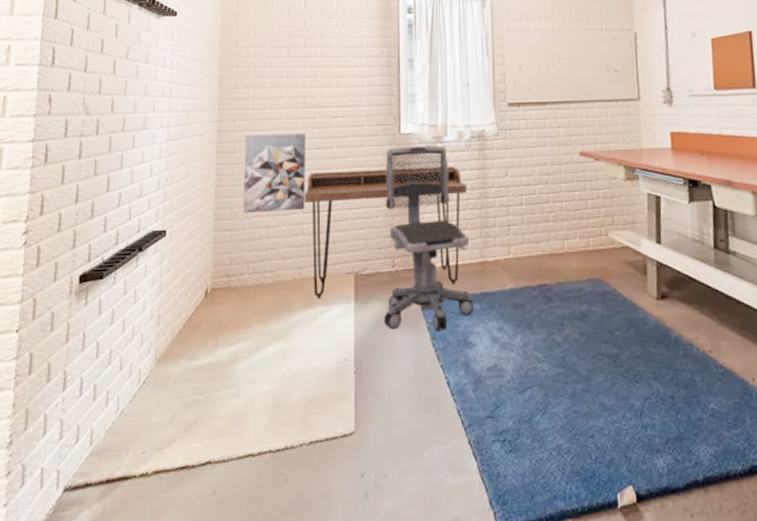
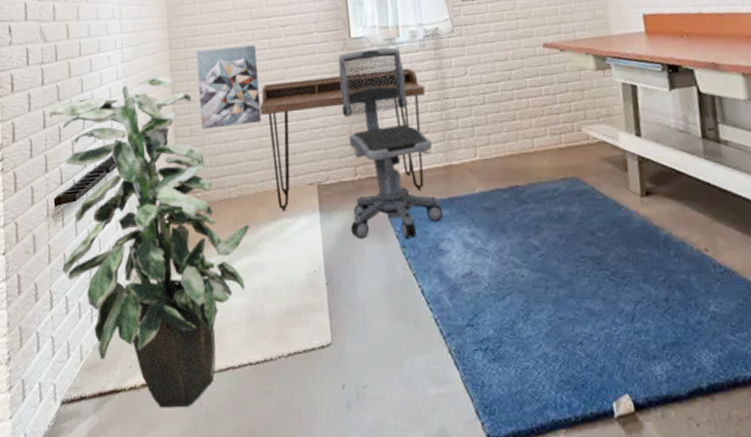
indoor plant: none [80,158,283,496] -> present [50,76,250,408]

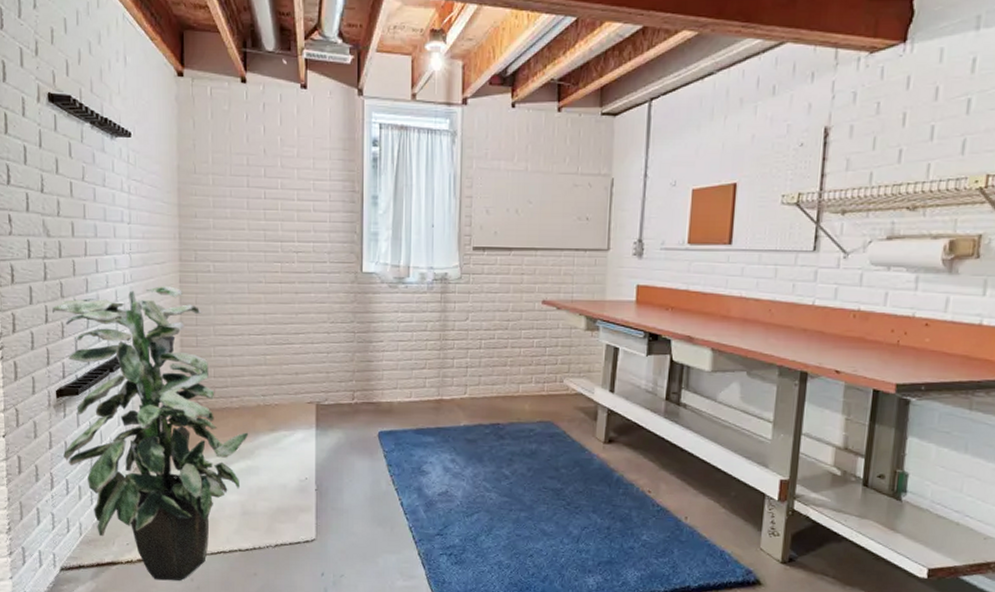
wall art: present [196,45,262,130] -> none [207,266,268,342]
desk: present [260,68,426,212] -> none [268,306,428,425]
office chair: present [338,47,443,240] -> none [343,285,429,460]

